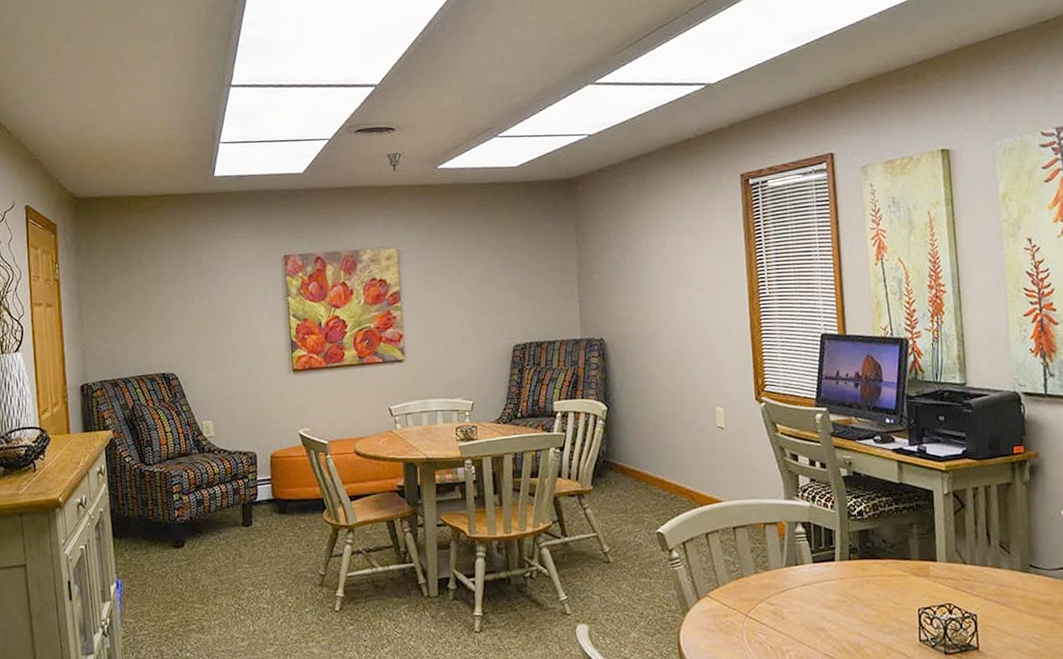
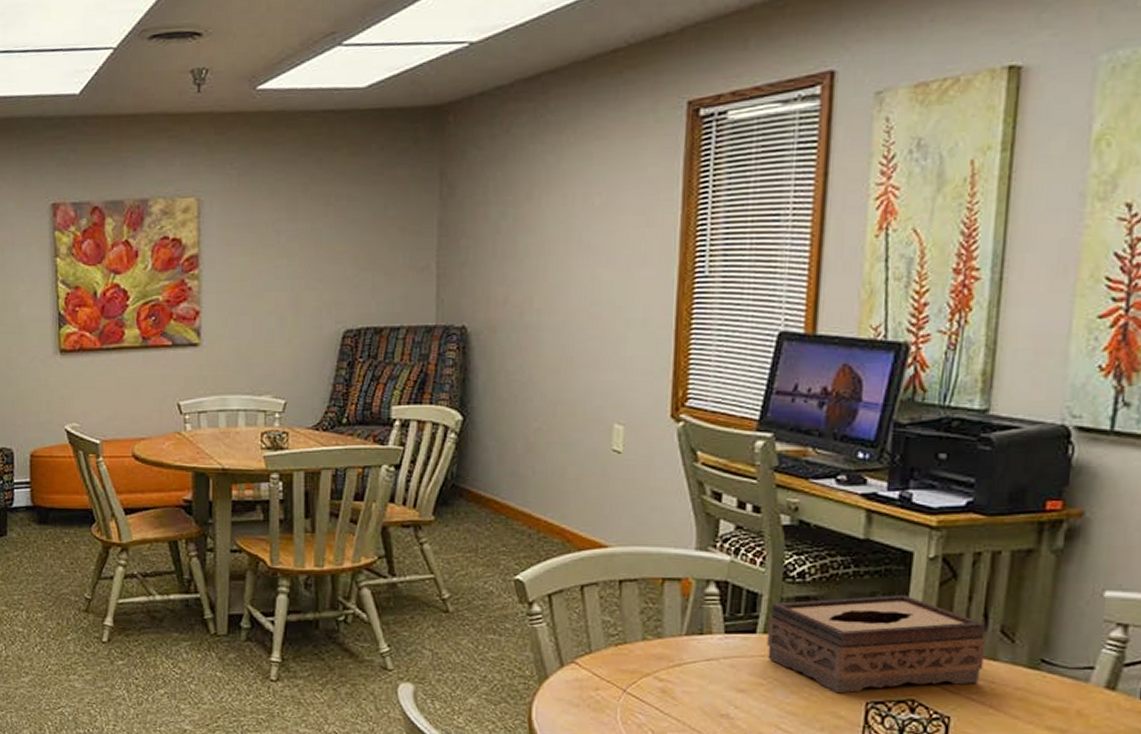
tissue box: none [842,523,993,604] -> present [767,595,986,694]

